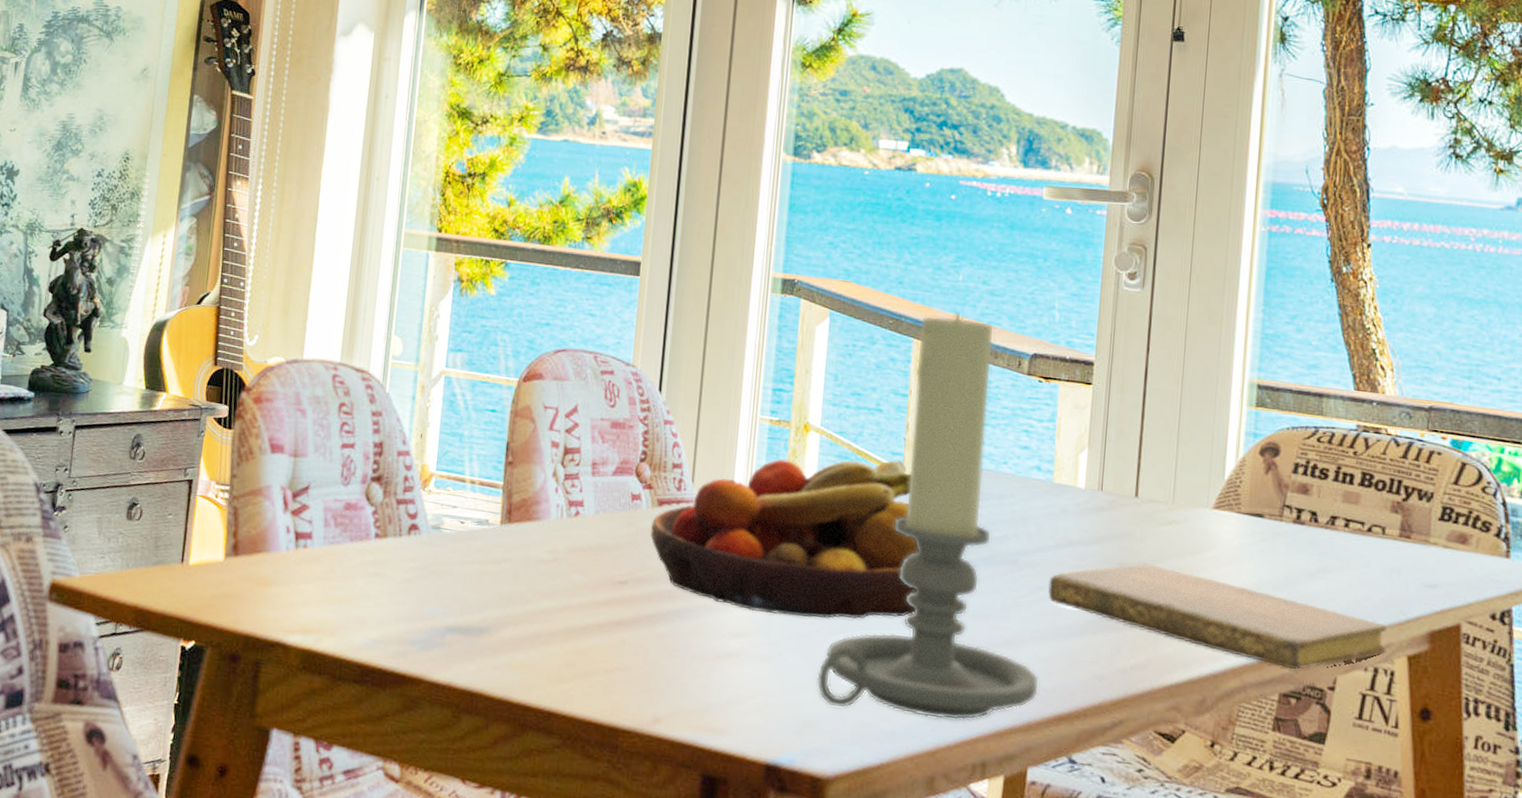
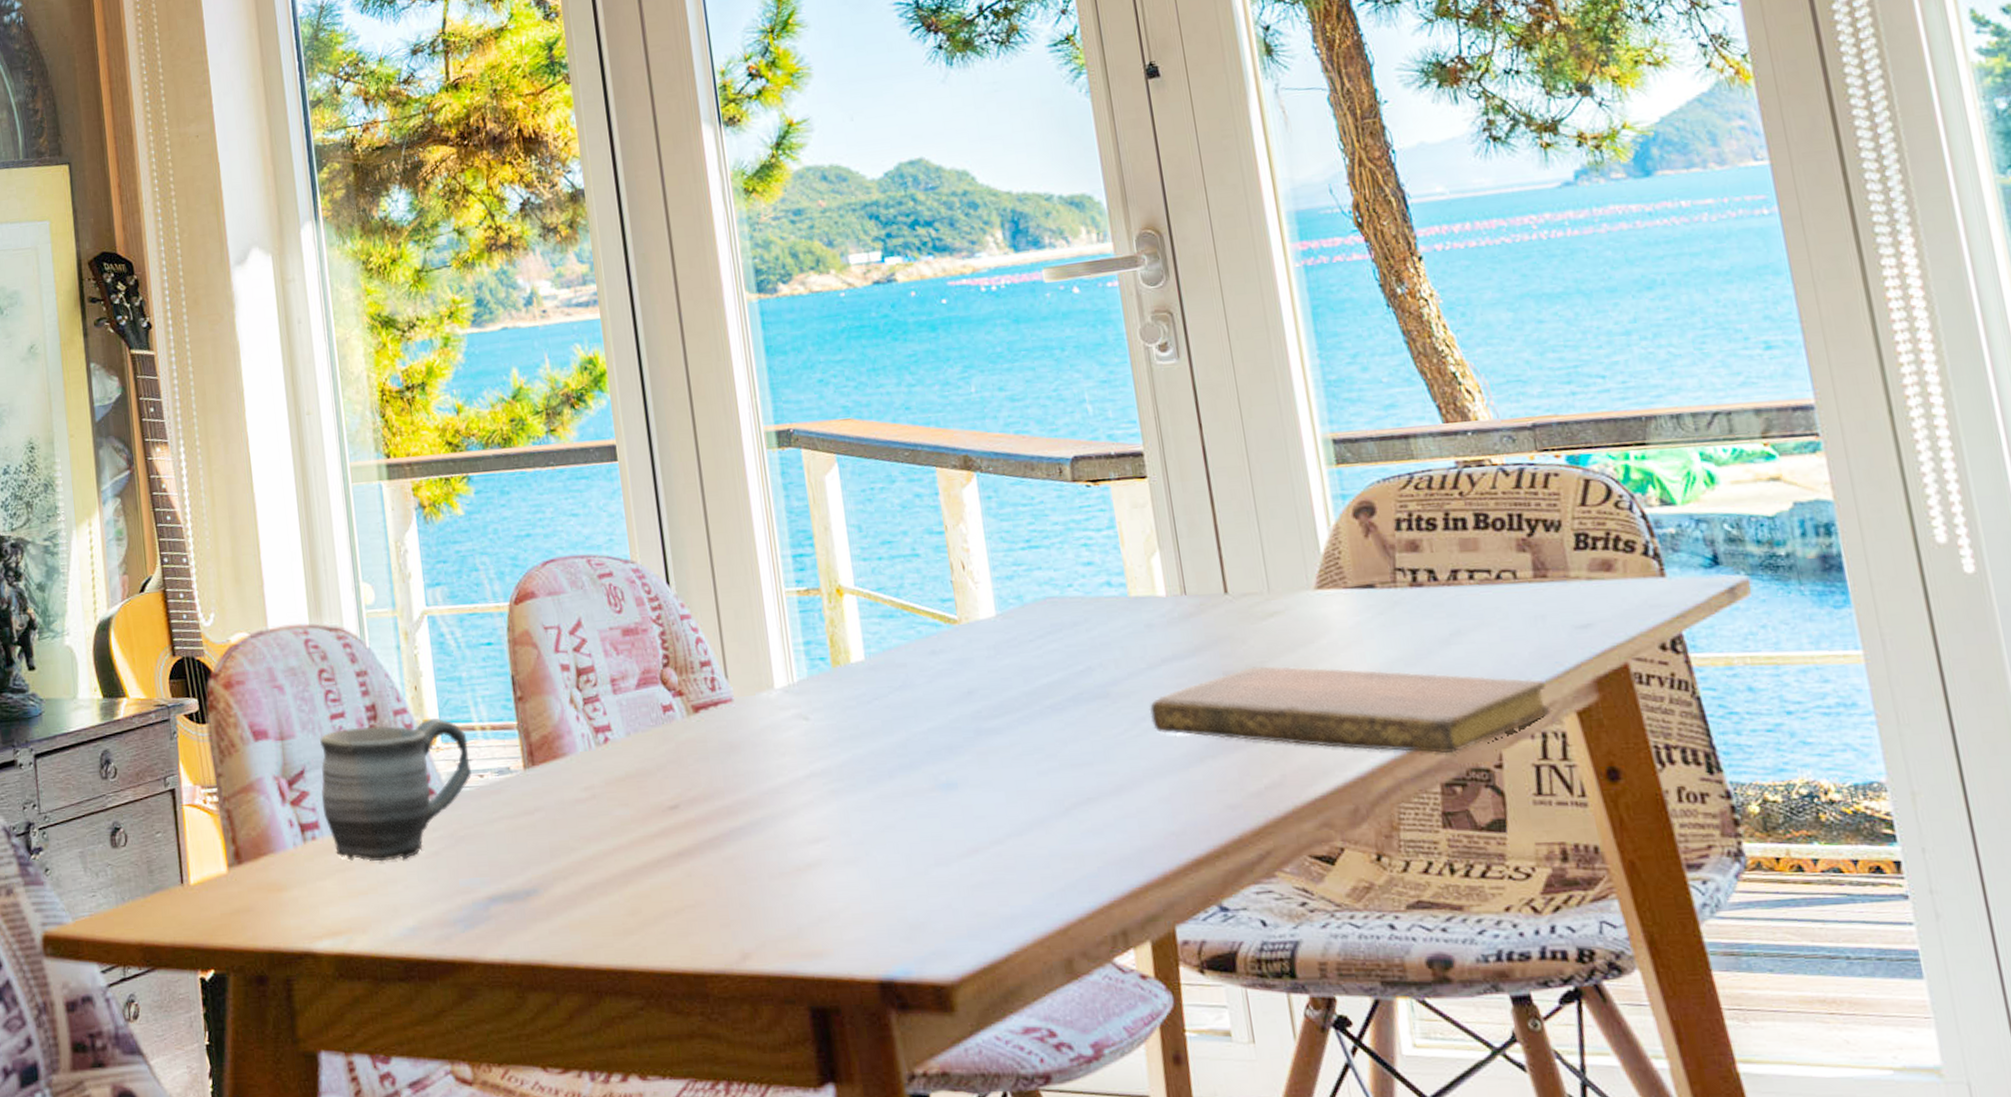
mug: none [317,458,457,580] -> present [320,717,472,862]
fruit bowl: present [649,458,919,619] -> none [691,607,1008,811]
candle holder: present [816,312,1040,721] -> none [913,428,1168,902]

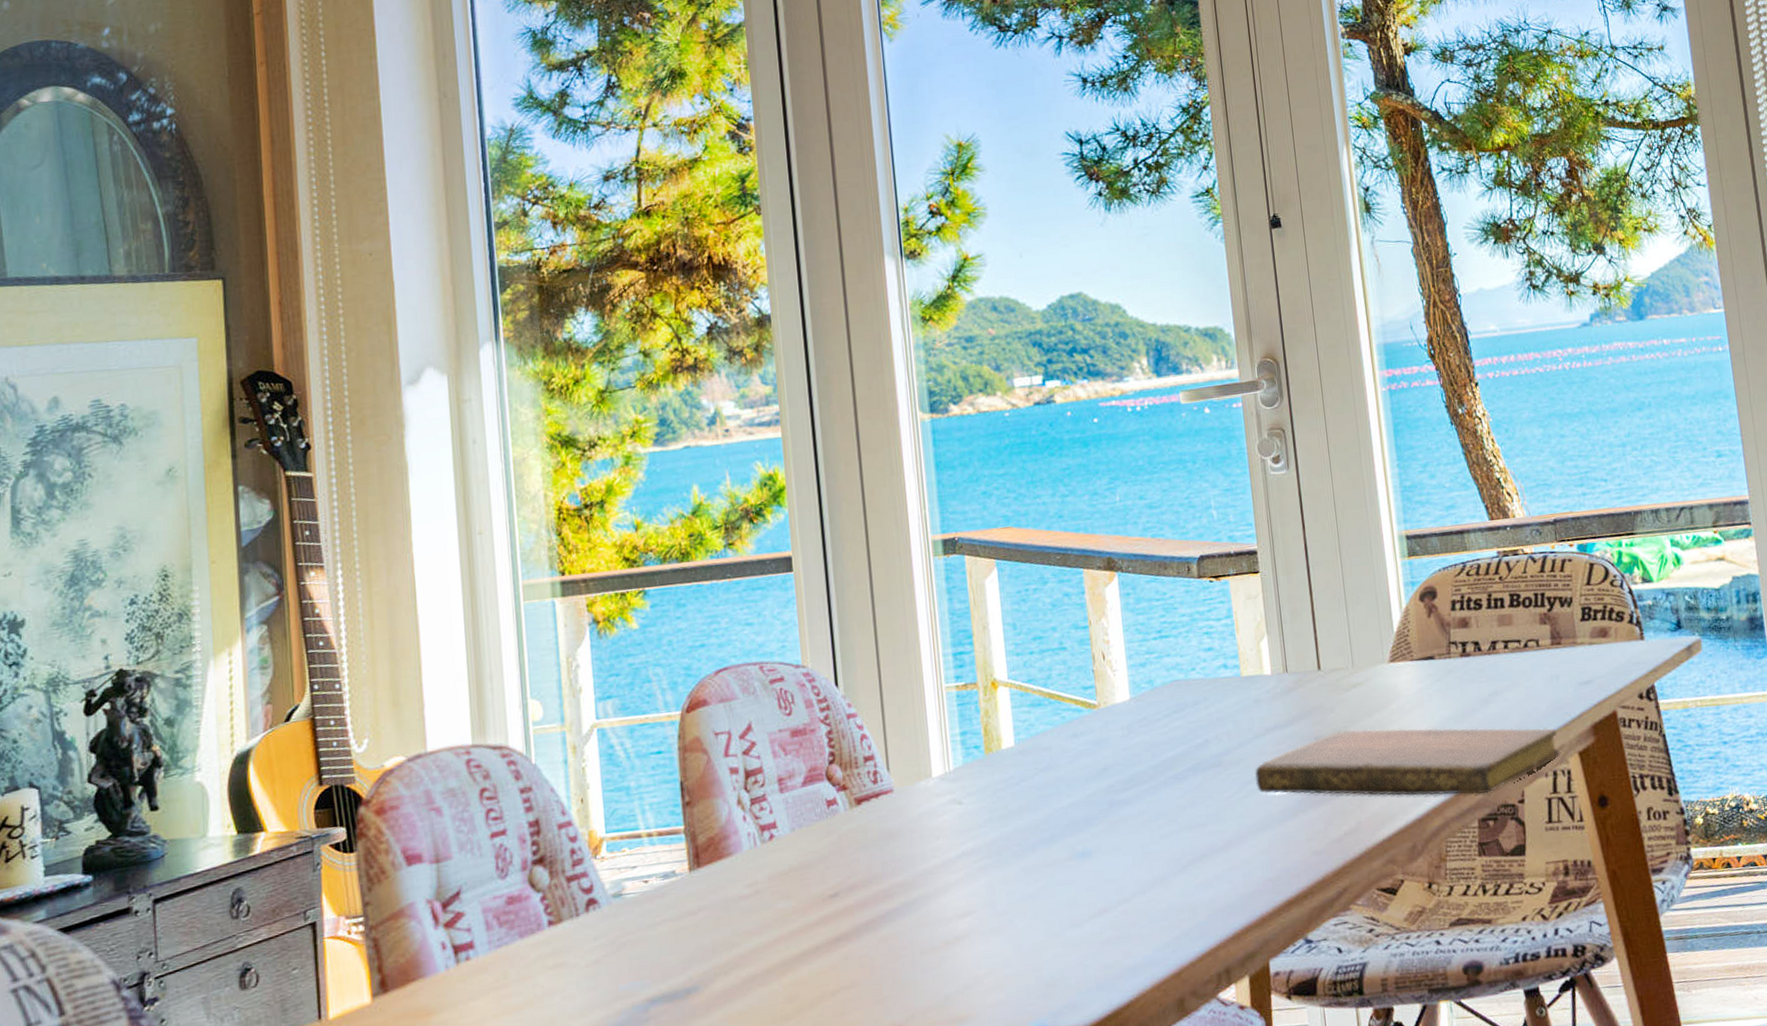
mug: present [320,717,472,862] -> none [477,827,636,978]

